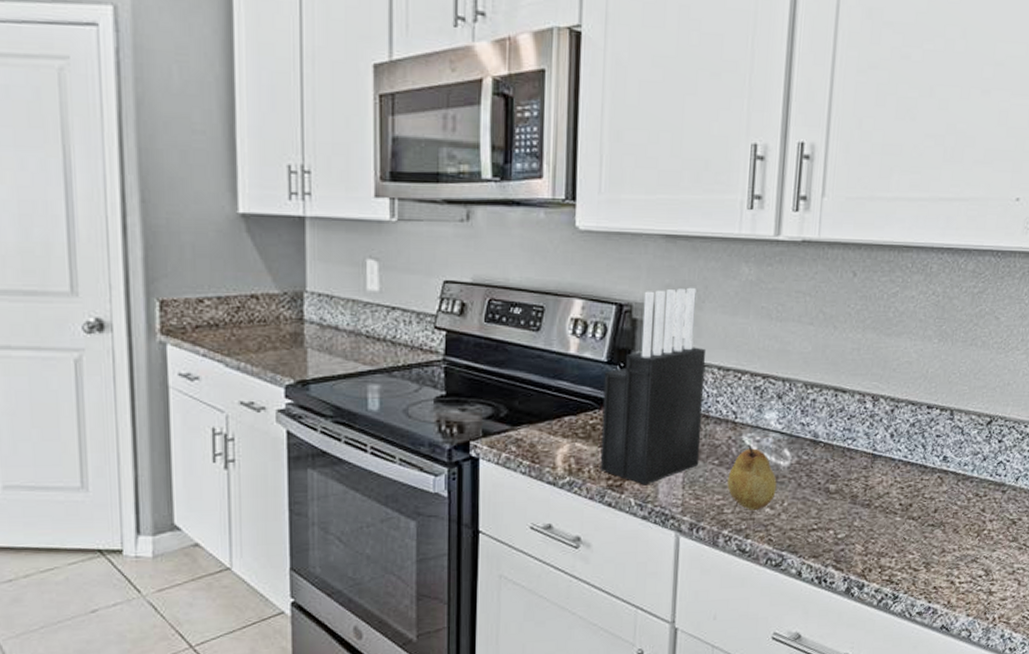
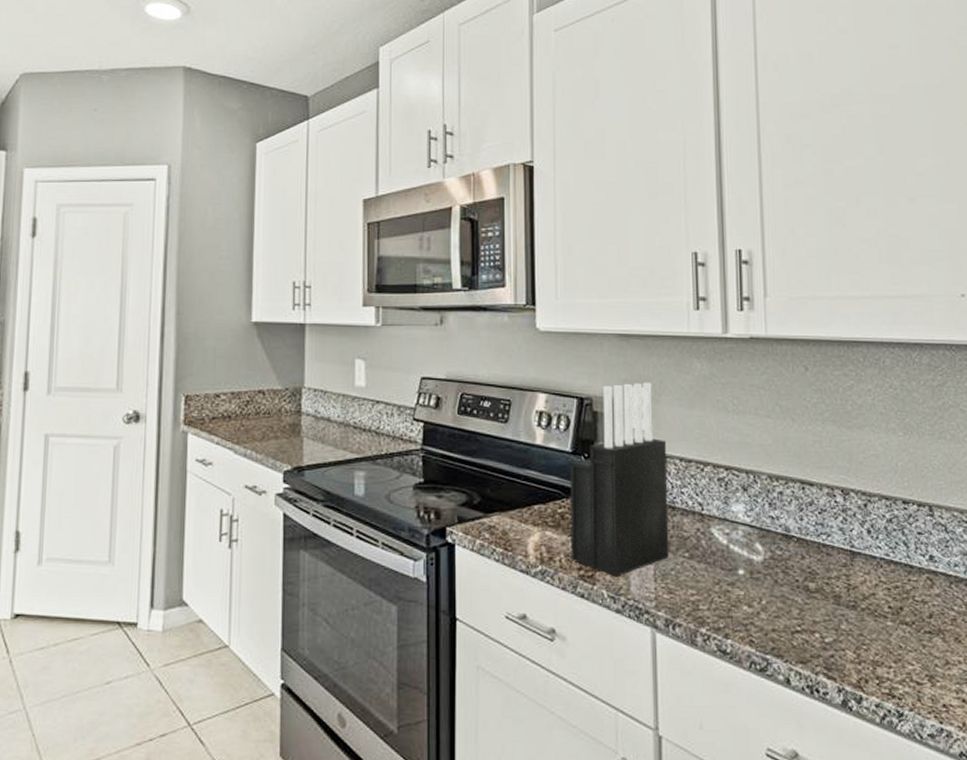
fruit: present [727,444,777,510] -> none [700,537,752,607]

